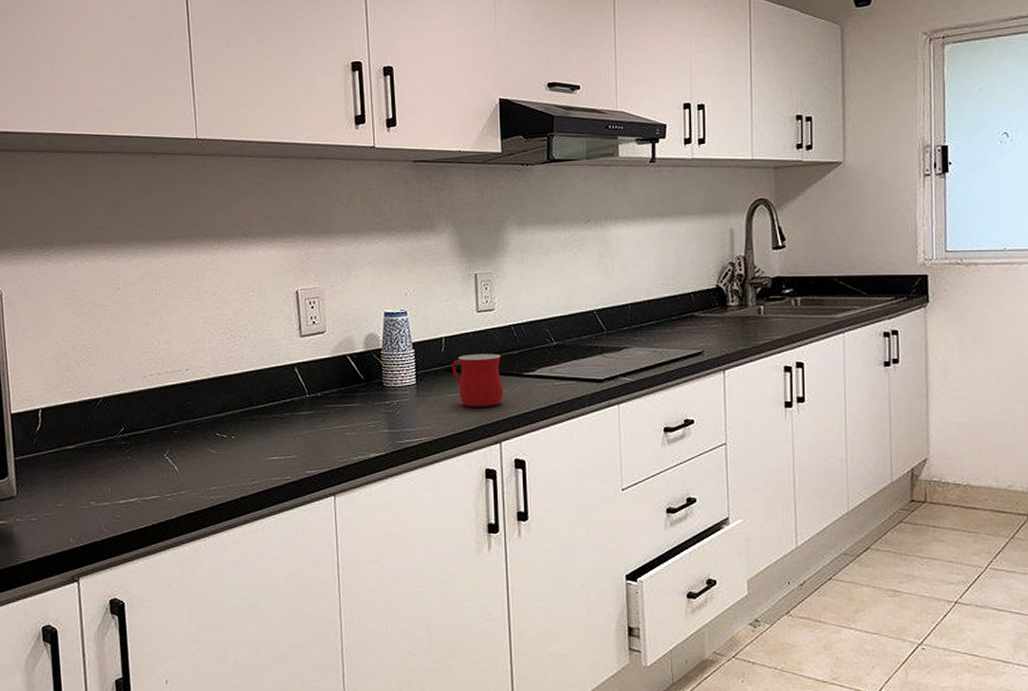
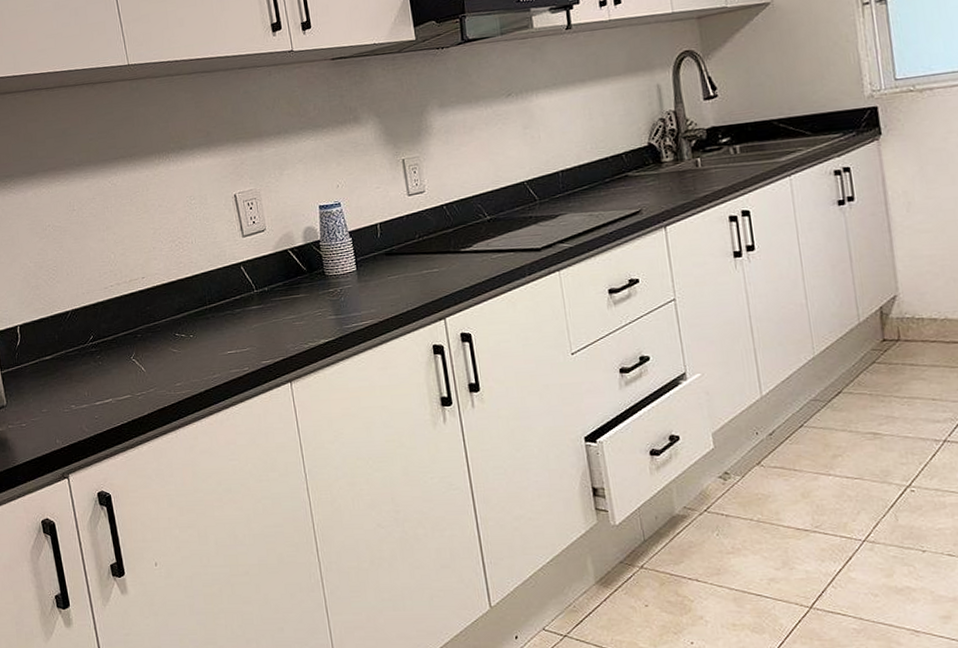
mug: present [452,353,504,407] -> none [389,234,443,288]

